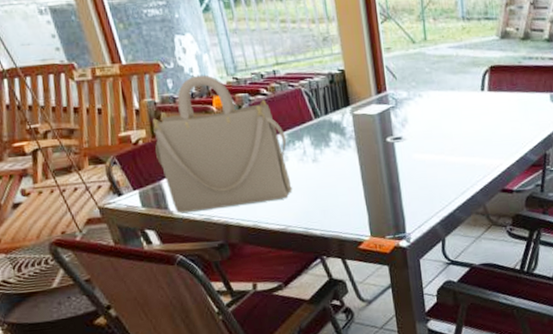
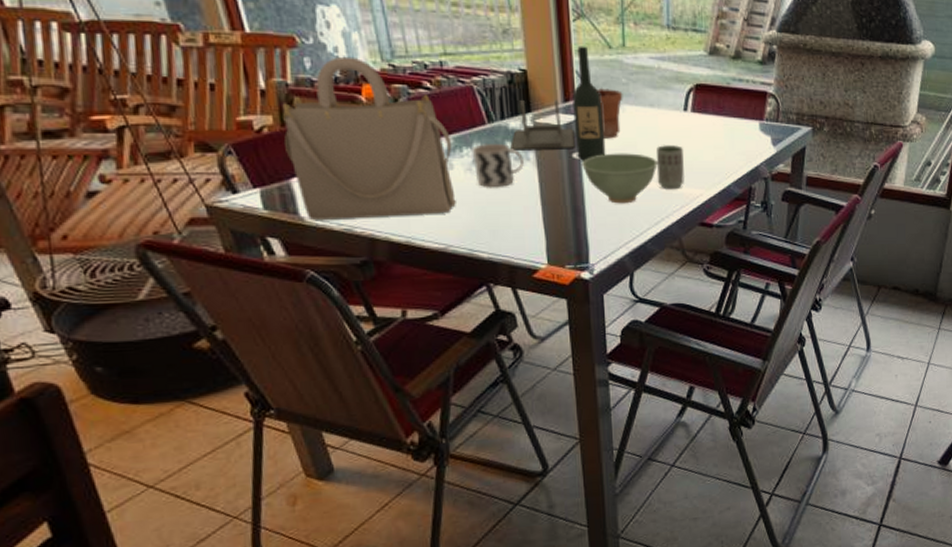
cup: none [302,135,347,174] -> present [472,142,525,188]
napkin holder: none [334,93,389,140] -> present [510,99,575,150]
wine bottle: none [384,43,415,144] -> present [572,46,606,161]
bowl: none [395,132,461,179] -> present [582,153,658,204]
planter: none [404,77,428,122] -> present [597,87,623,139]
cup: none [458,122,486,161] -> present [655,145,685,188]

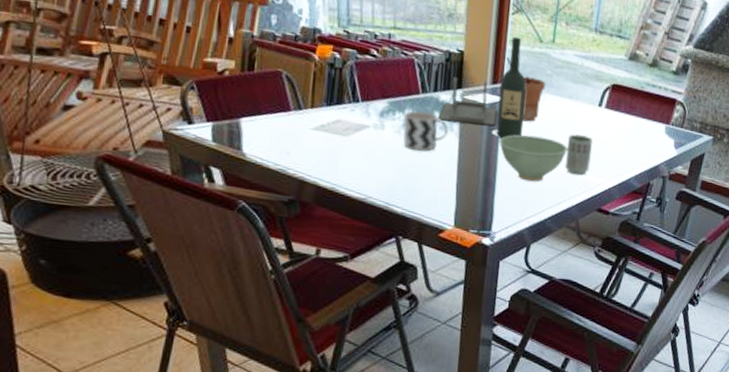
handbag: present [282,56,456,220] -> none [241,18,387,168]

